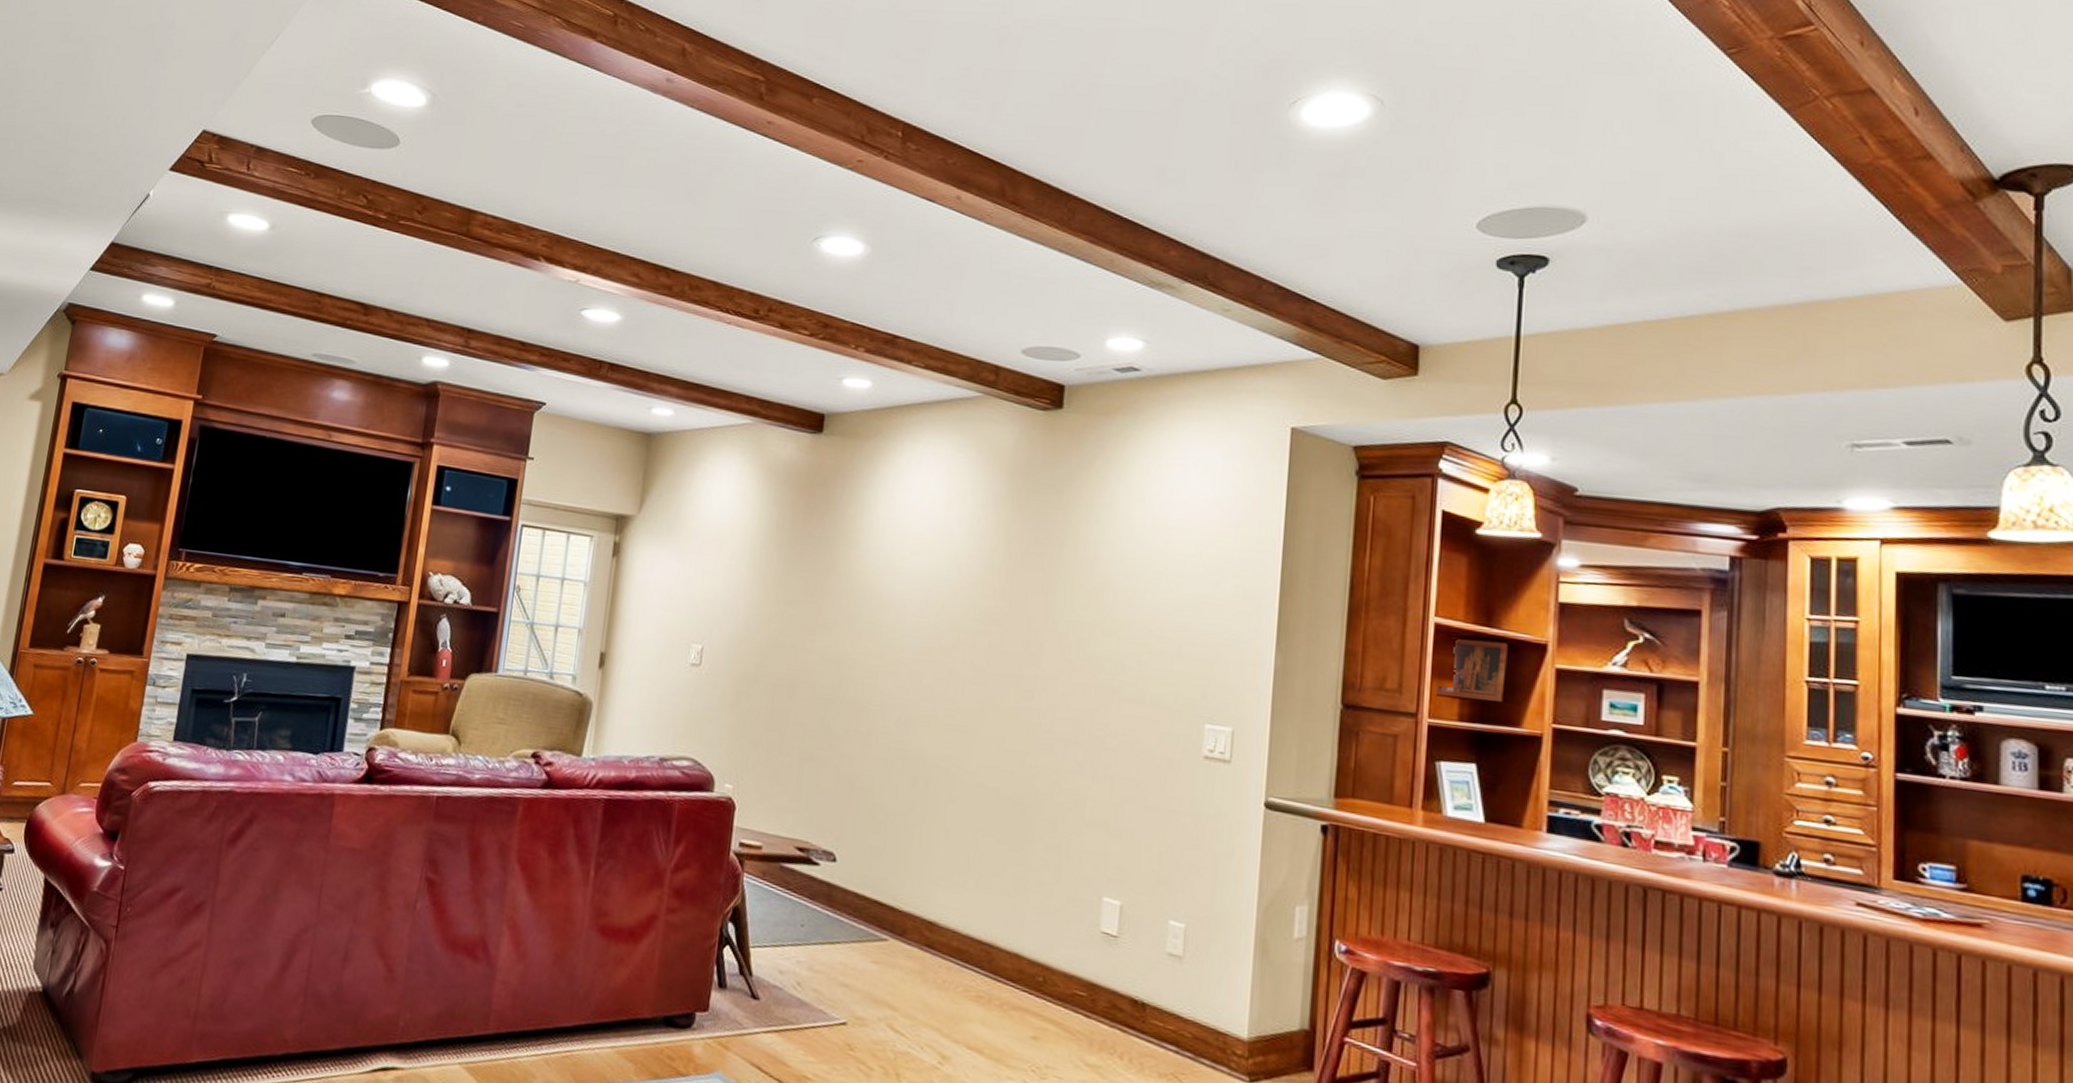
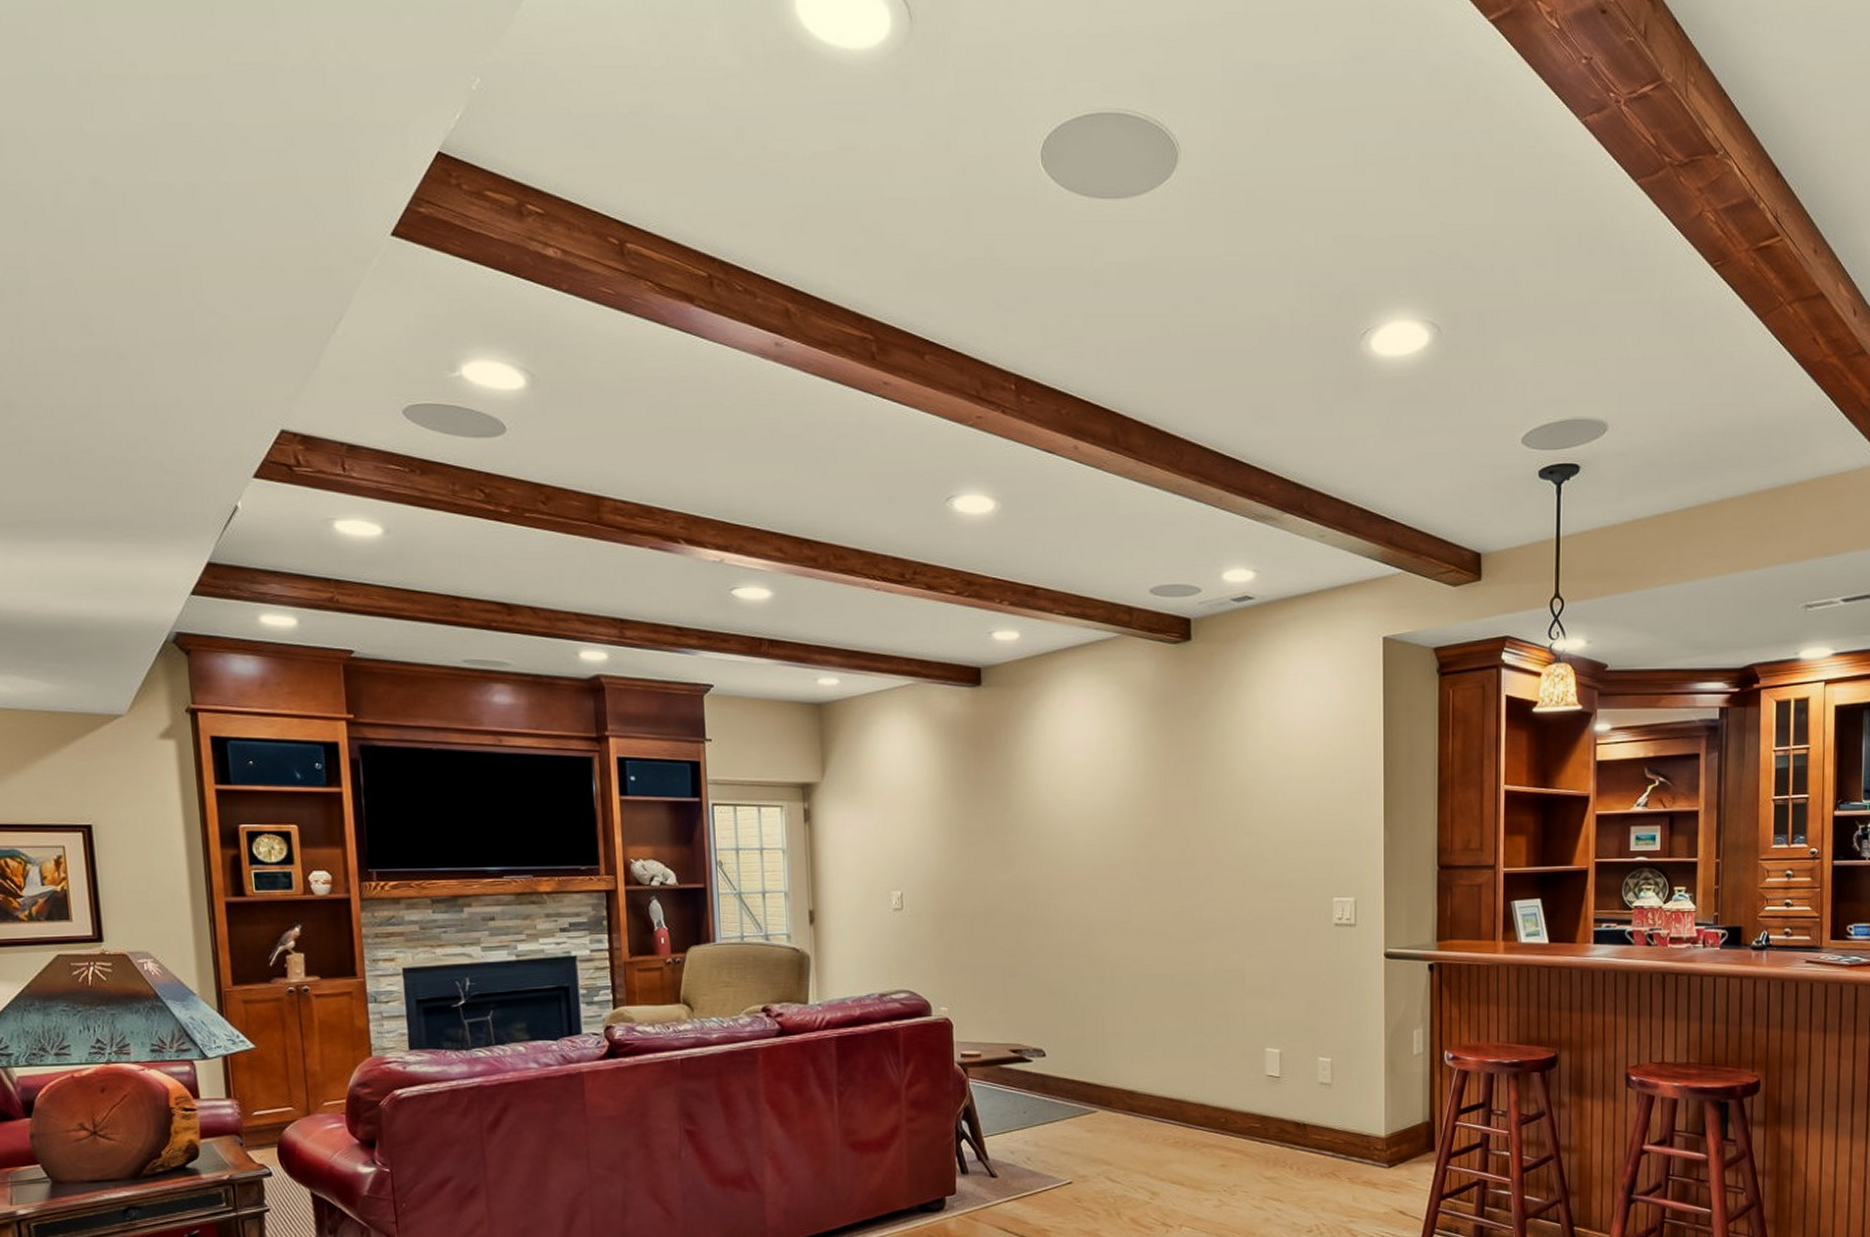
picture frame: present [1433,639,1508,704] -> none [1506,799,1560,850]

